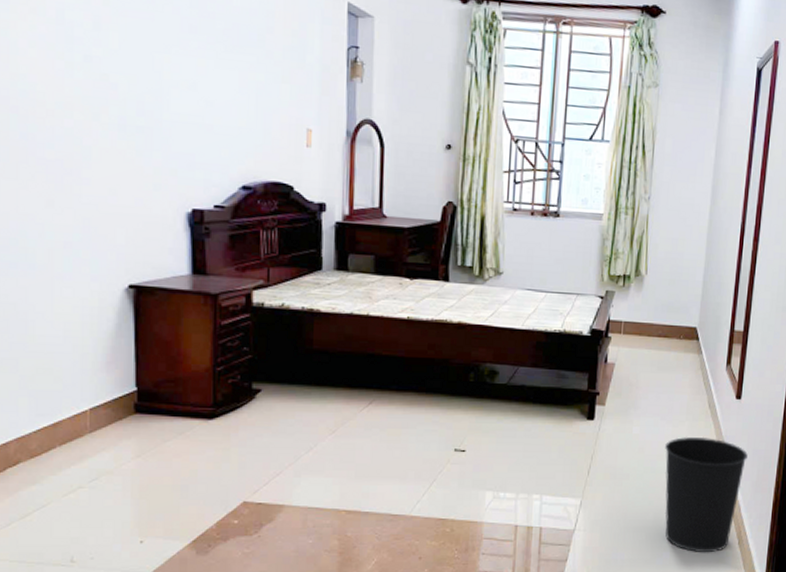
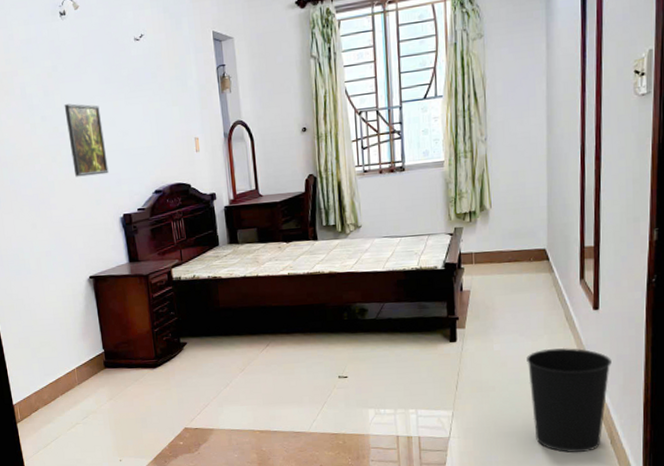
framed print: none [122,46,178,152] -> present [64,103,109,177]

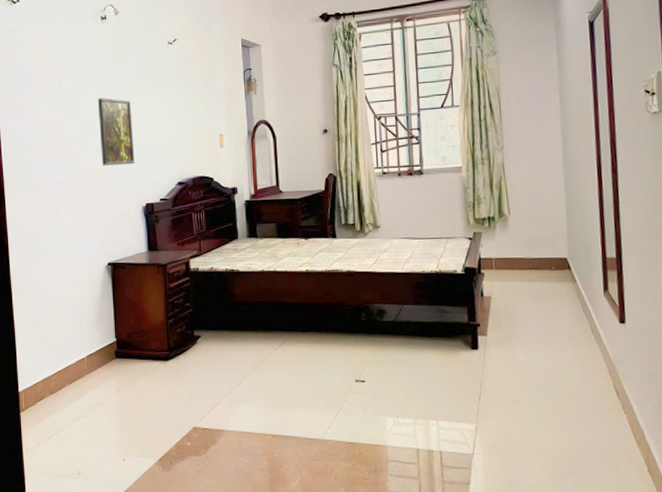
wastebasket: present [527,347,612,453] -> none [552,361,643,480]

